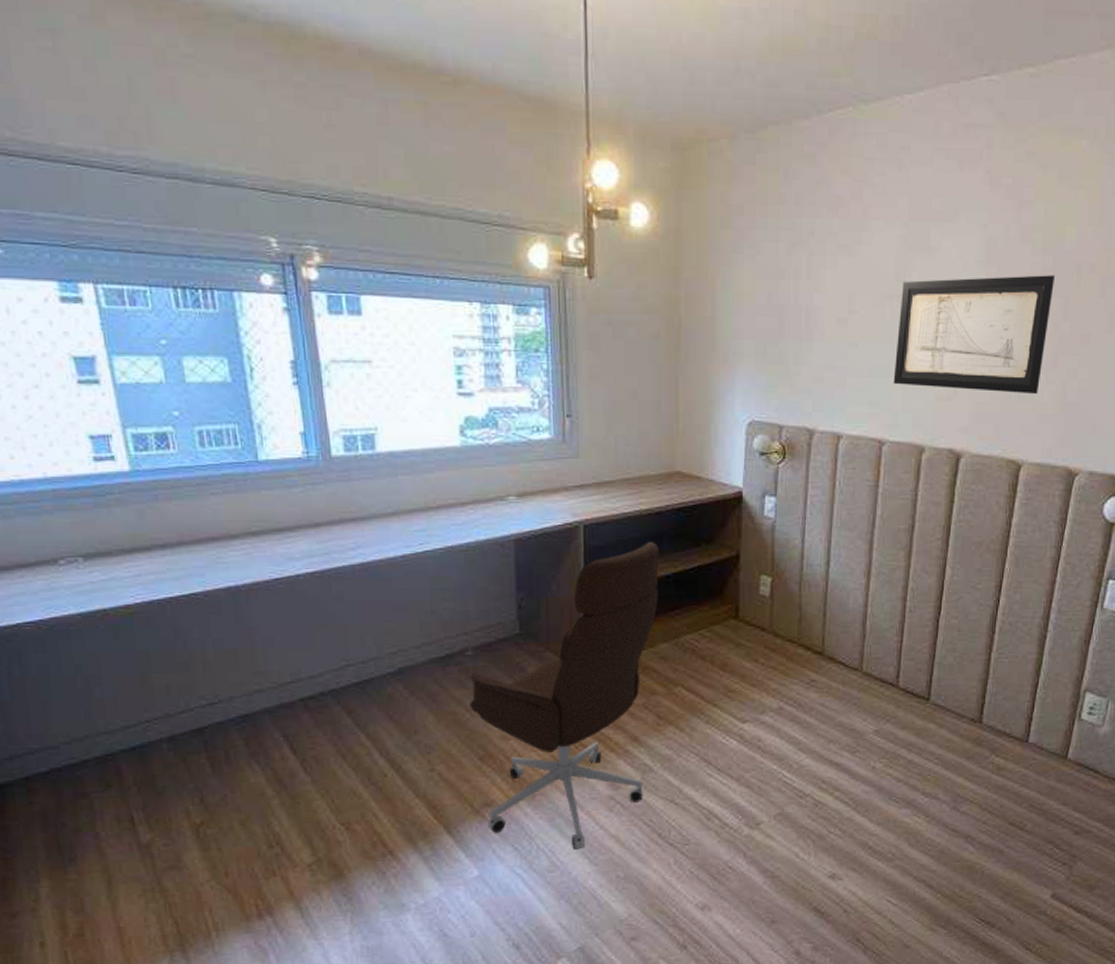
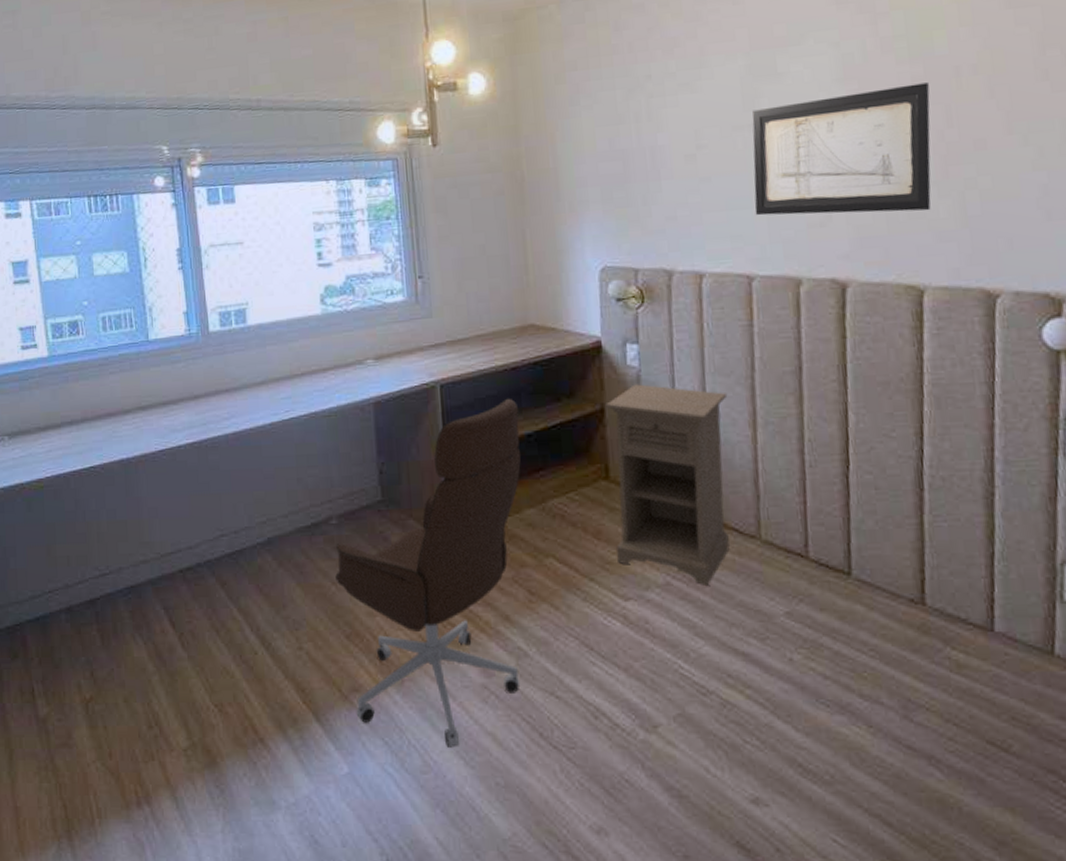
nightstand: none [739,534,849,709] -> present [606,384,730,585]

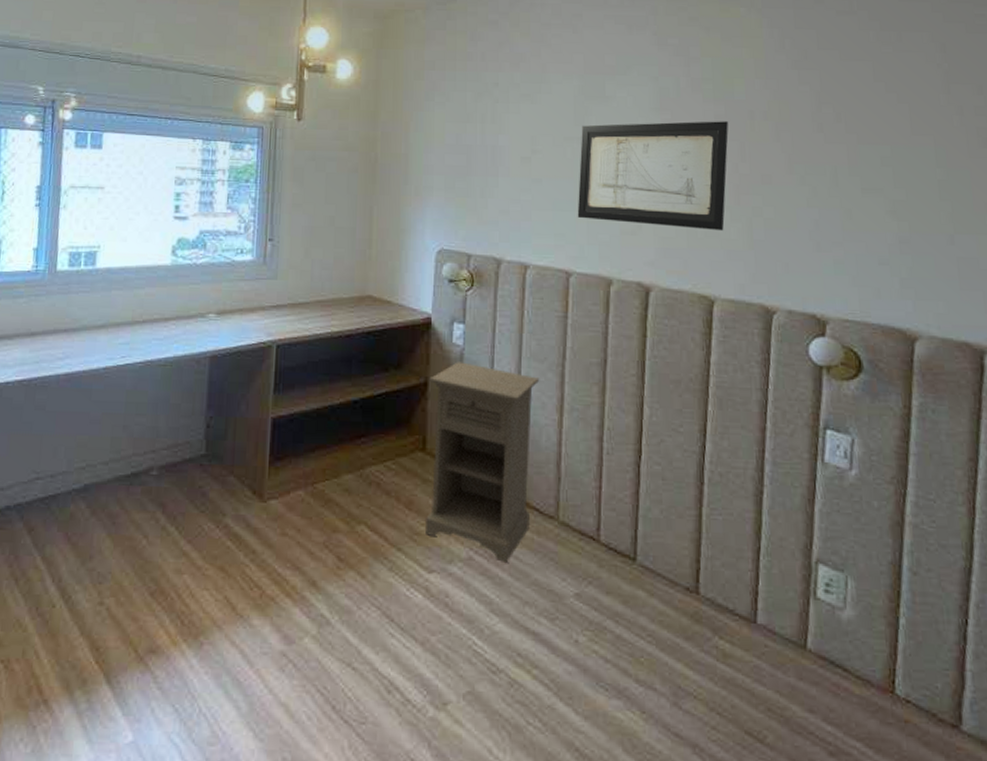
office chair: present [335,398,522,748] -> none [148,363,349,718]

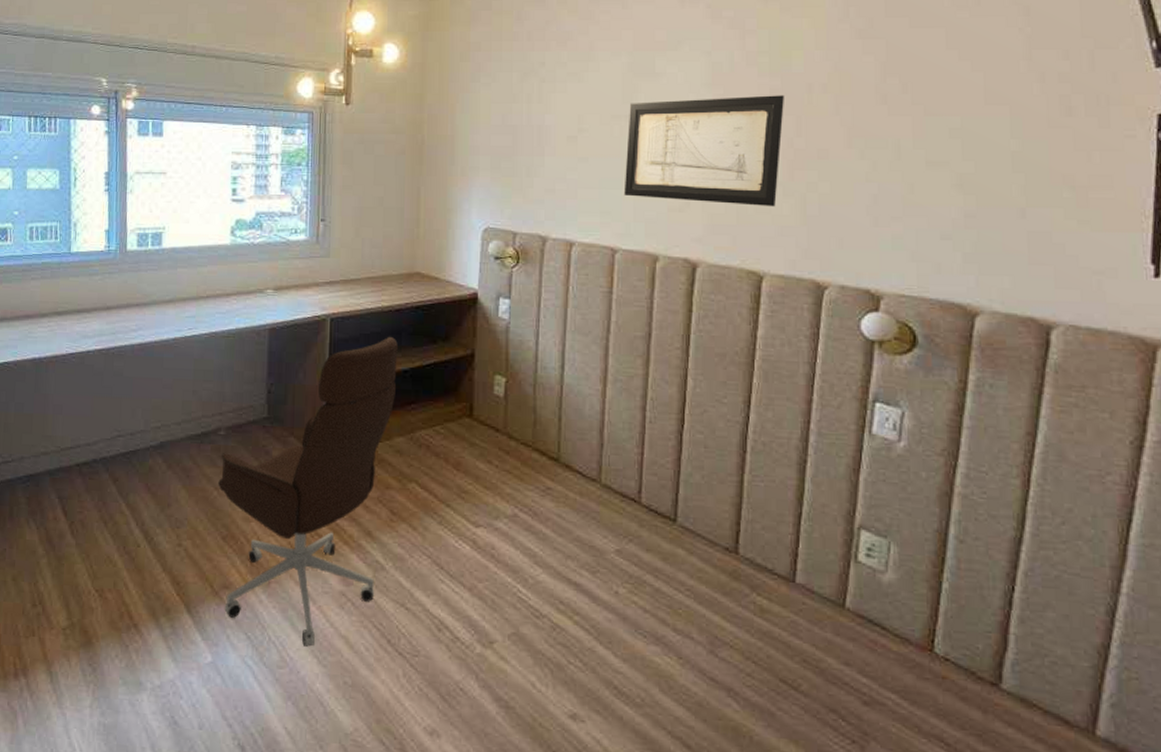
office chair: none [148,363,349,718] -> present [218,336,399,647]
nightstand: present [426,362,540,562] -> none [473,335,584,520]

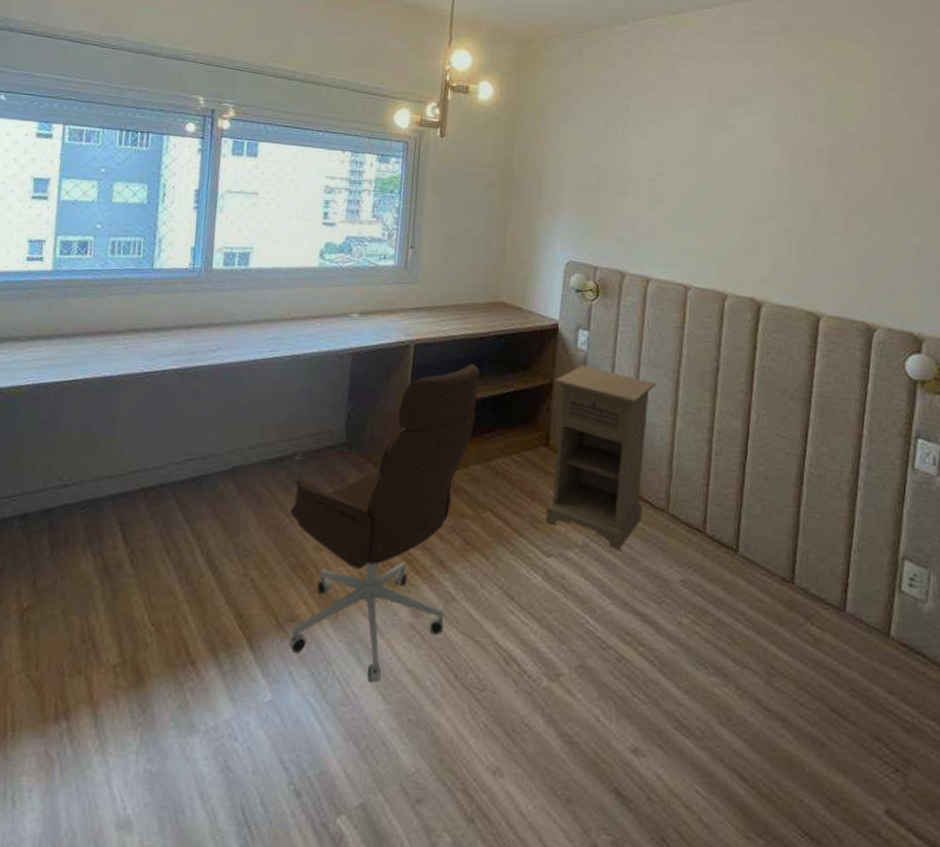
nightstand: none [473,335,584,520] -> present [546,365,657,550]
wall art: present [624,95,784,207] -> none [697,150,841,254]

